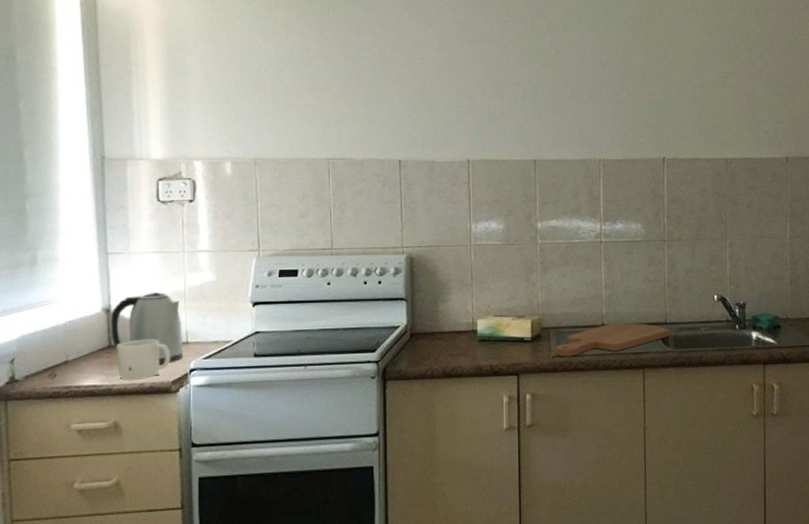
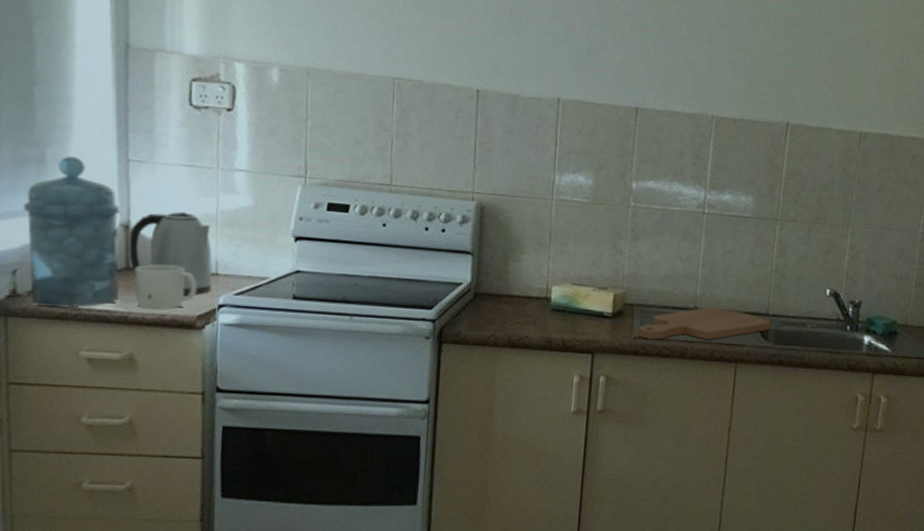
canister: none [19,255,104,388] -> present [23,155,121,308]

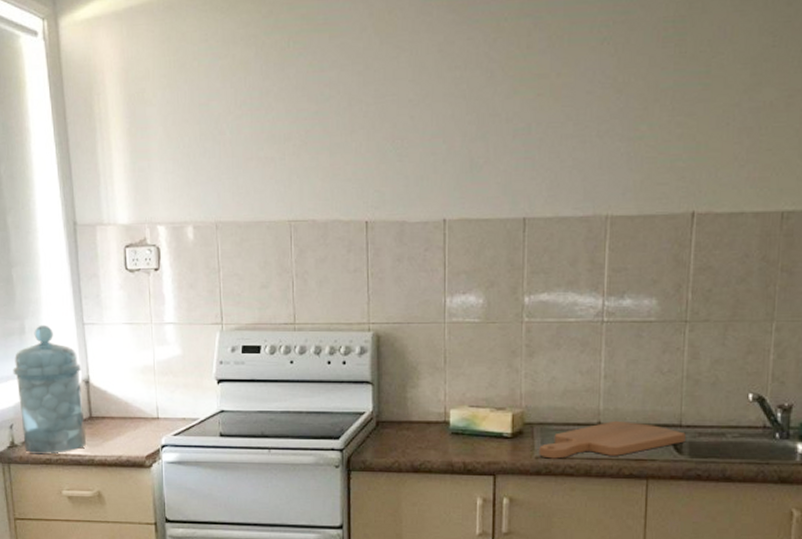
kettle: present [128,212,213,297] -> none [90,365,156,439]
mug: present [134,264,198,311] -> none [96,412,144,453]

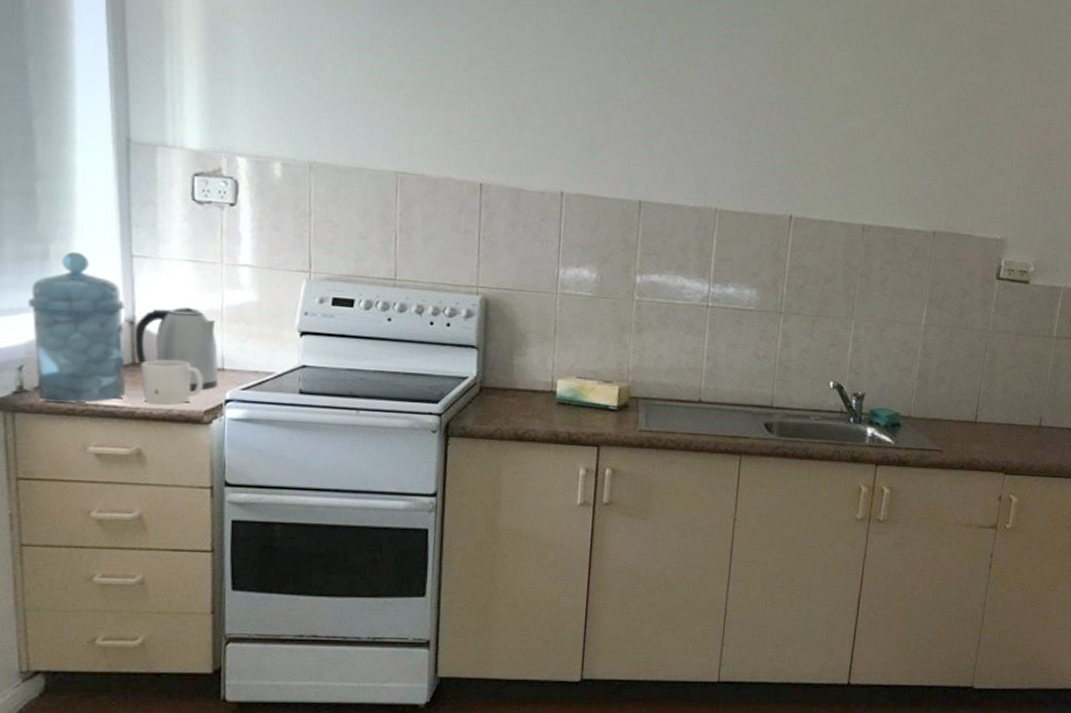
kettle: none [90,365,156,439] -> present [134,307,219,392]
mug: none [96,412,144,453] -> present [140,359,204,406]
cutting board: present [539,420,686,459] -> none [642,399,776,433]

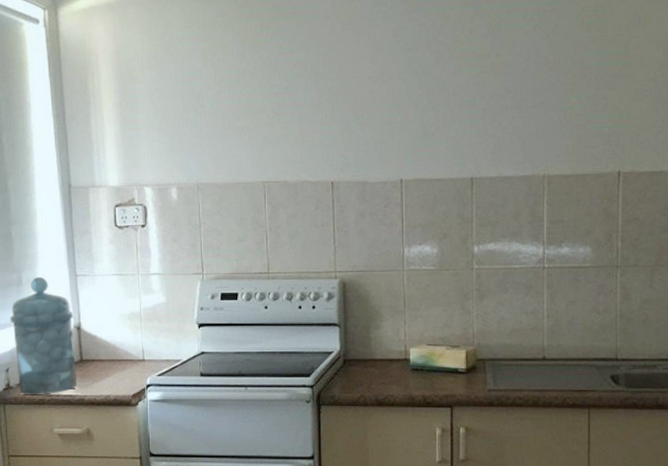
kettle: present [134,307,219,392] -> none [81,312,141,380]
mug: present [140,359,204,406] -> none [86,355,131,393]

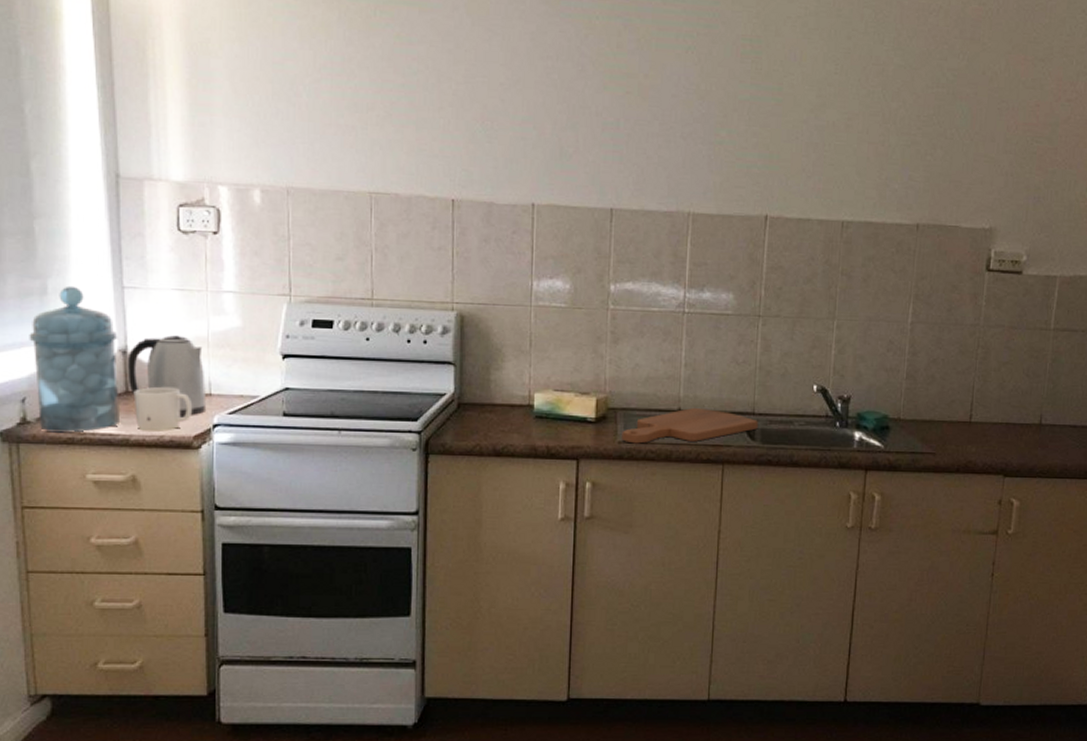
kettle: none [81,312,141,380] -> present [127,335,207,418]
mug: none [86,355,131,393] -> present [133,386,193,433]
cutting board: none [491,355,621,391] -> present [622,407,758,444]

